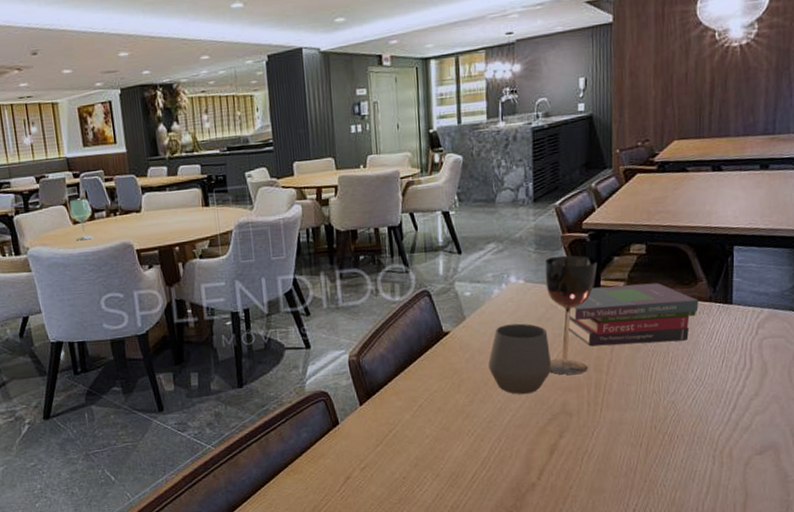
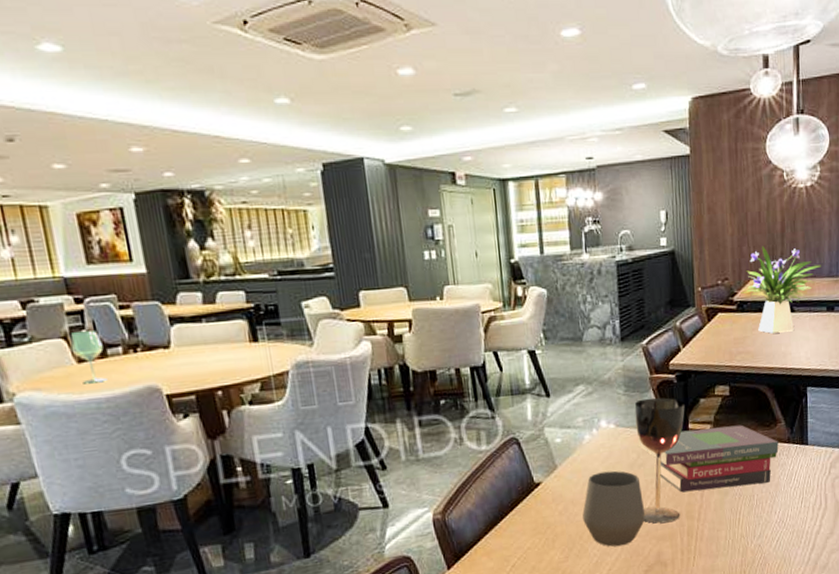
flower arrangement: none [662,106,755,193] -> present [740,245,821,334]

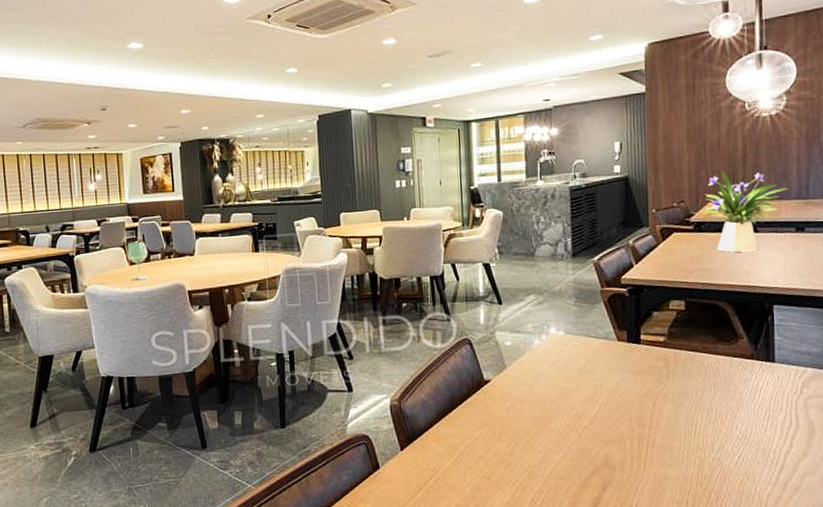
cup: present [582,470,646,547] -> none [530,374,594,446]
wineglass: present [634,397,685,523] -> none [584,309,637,428]
books: present [637,424,779,493] -> none [587,338,741,400]

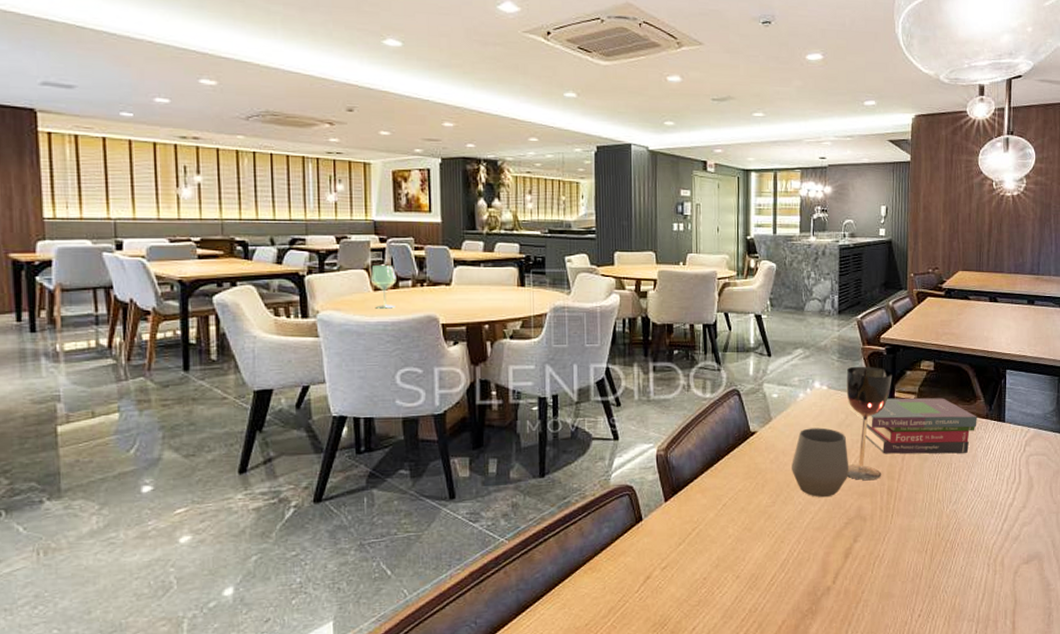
cup: none [530,374,594,446] -> present [792,427,850,498]
wineglass: none [584,309,637,428] -> present [846,366,892,481]
books: none [587,338,741,400] -> present [846,398,977,454]
flower arrangement: present [698,170,789,253] -> none [949,242,1024,319]

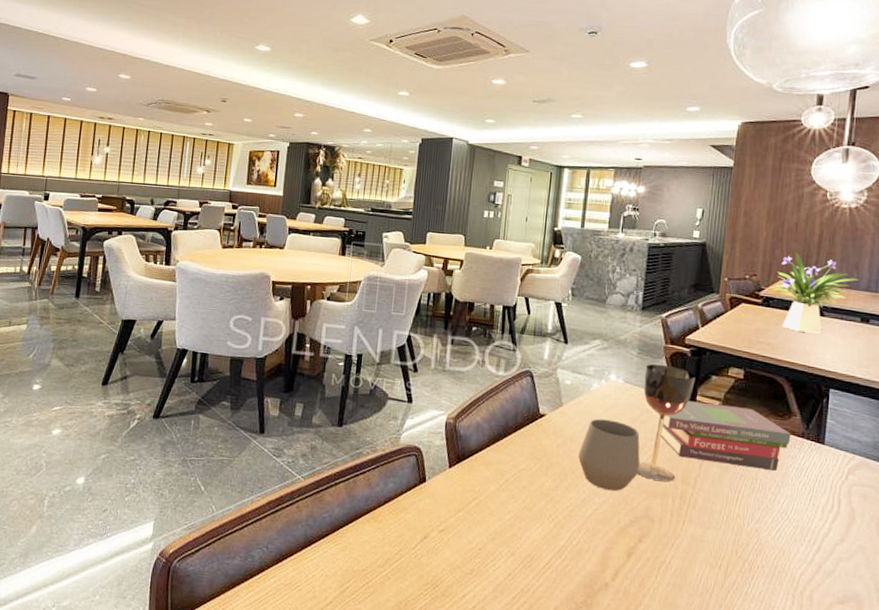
wine glass: present [370,266,396,309] -> none [220,227,242,265]
flower arrangement: none [949,242,1024,319] -> present [768,252,859,334]

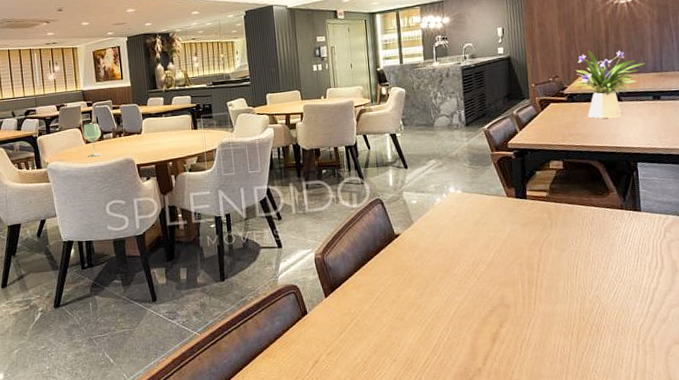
wine glass: none [220,227,242,265] -> present [82,123,102,157]
cup: present [578,418,640,491] -> none [435,227,490,289]
wineglass: present [637,363,696,482] -> none [478,170,523,272]
books: present [642,396,791,471] -> none [481,193,612,247]

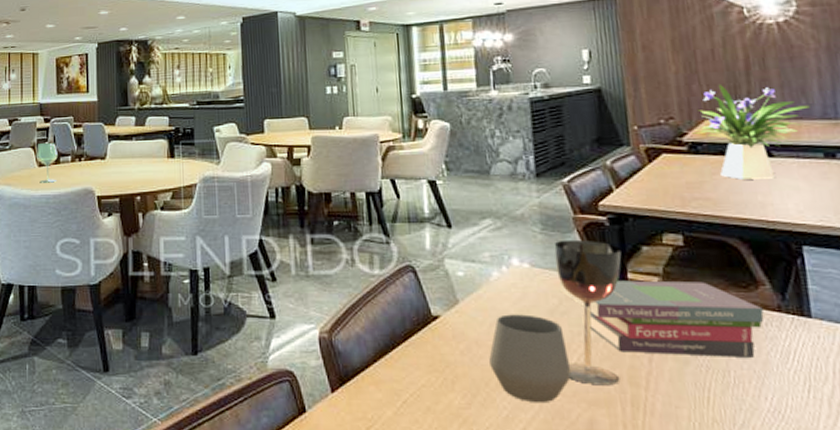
cup: none [435,227,490,289] -> present [489,314,572,403]
wineglass: none [478,170,523,272] -> present [554,239,622,386]
books: none [481,193,612,247] -> present [559,280,764,357]

